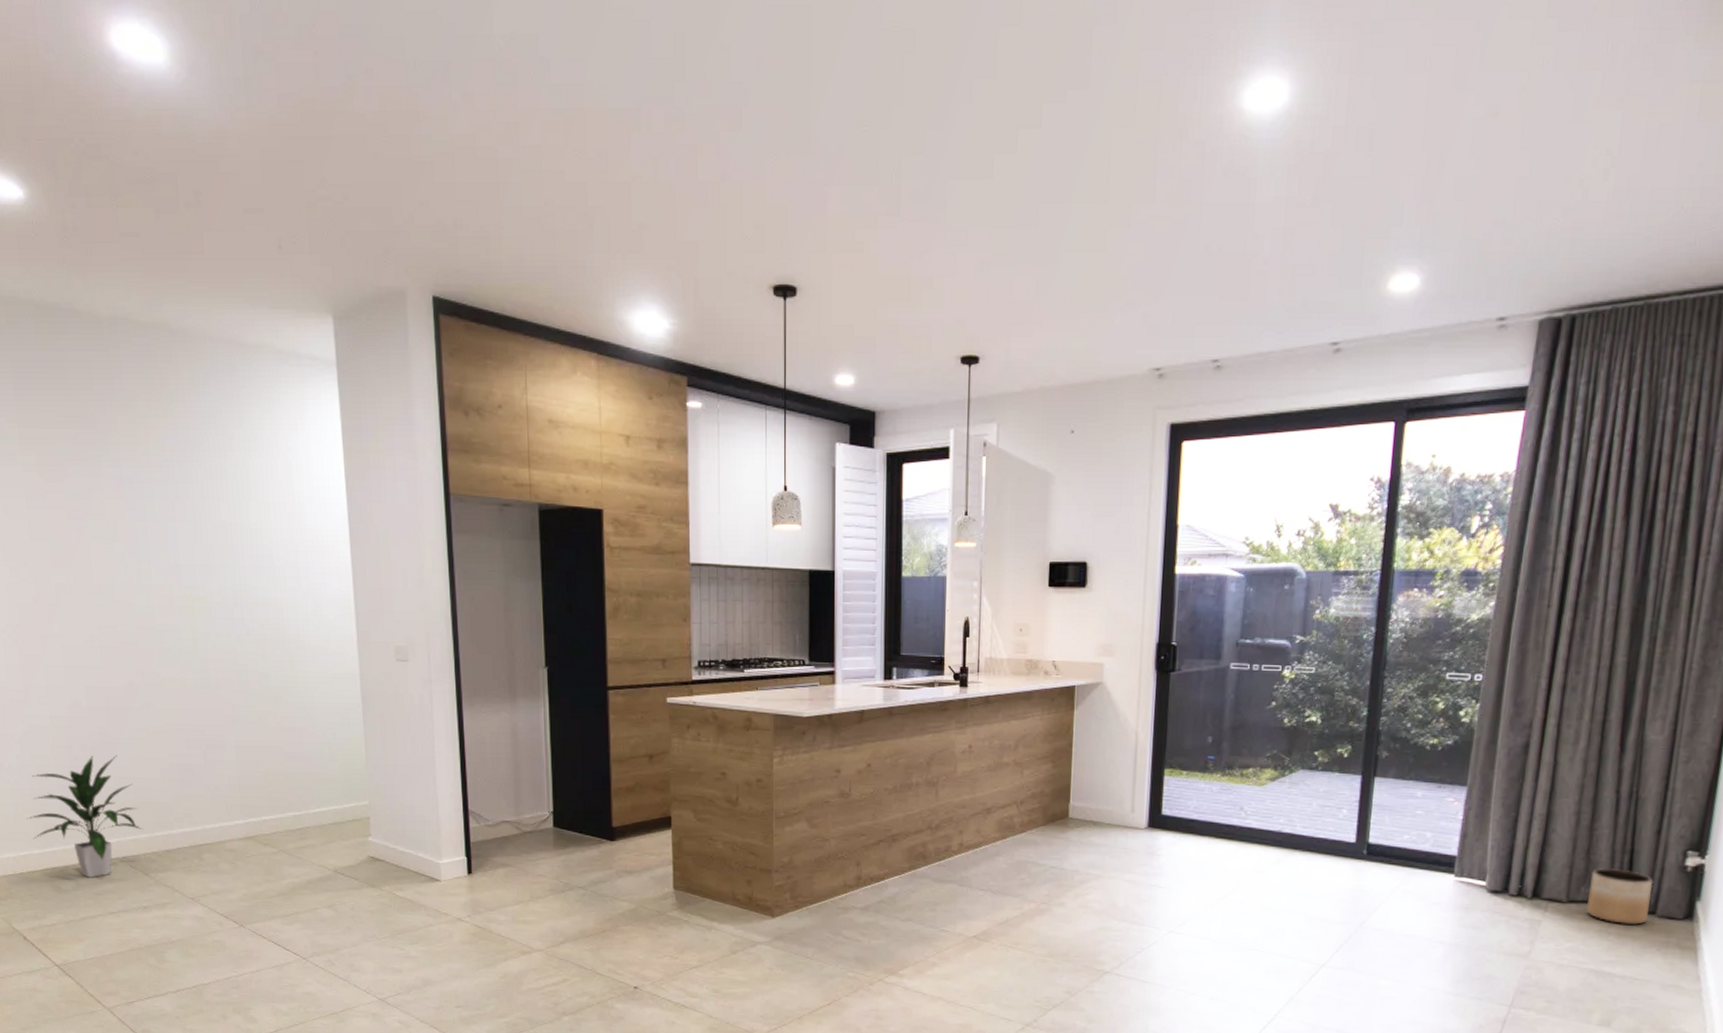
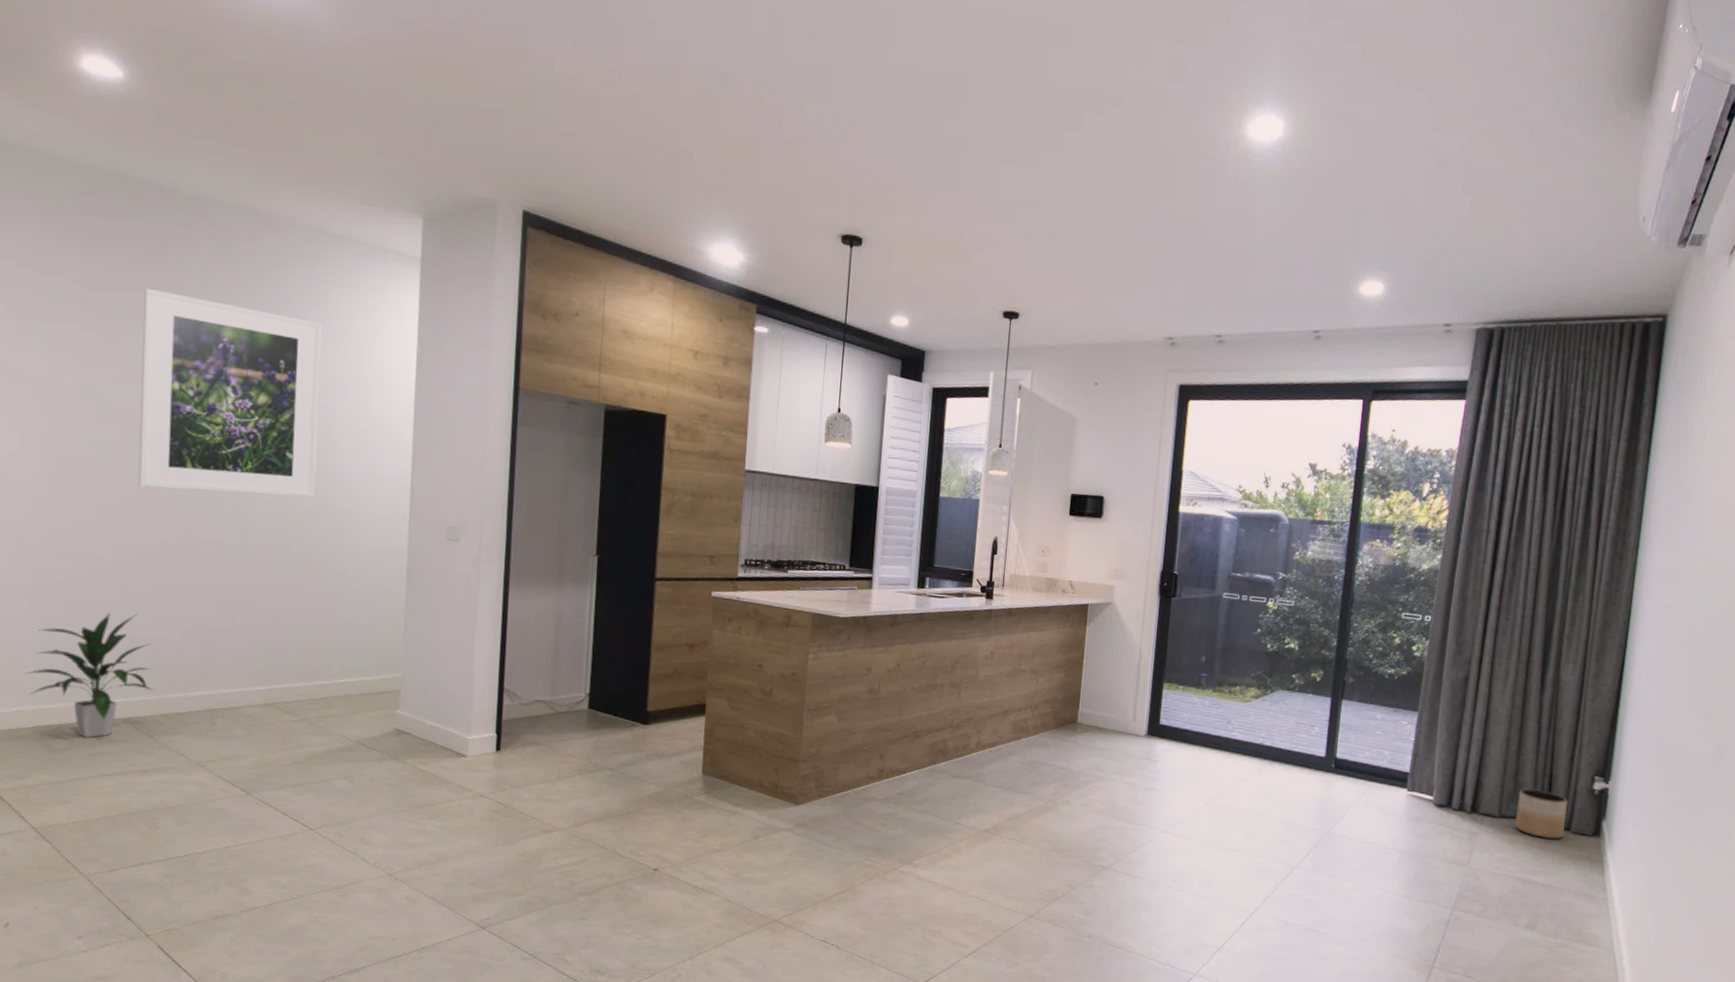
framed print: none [77,421,265,628] -> present [137,288,323,497]

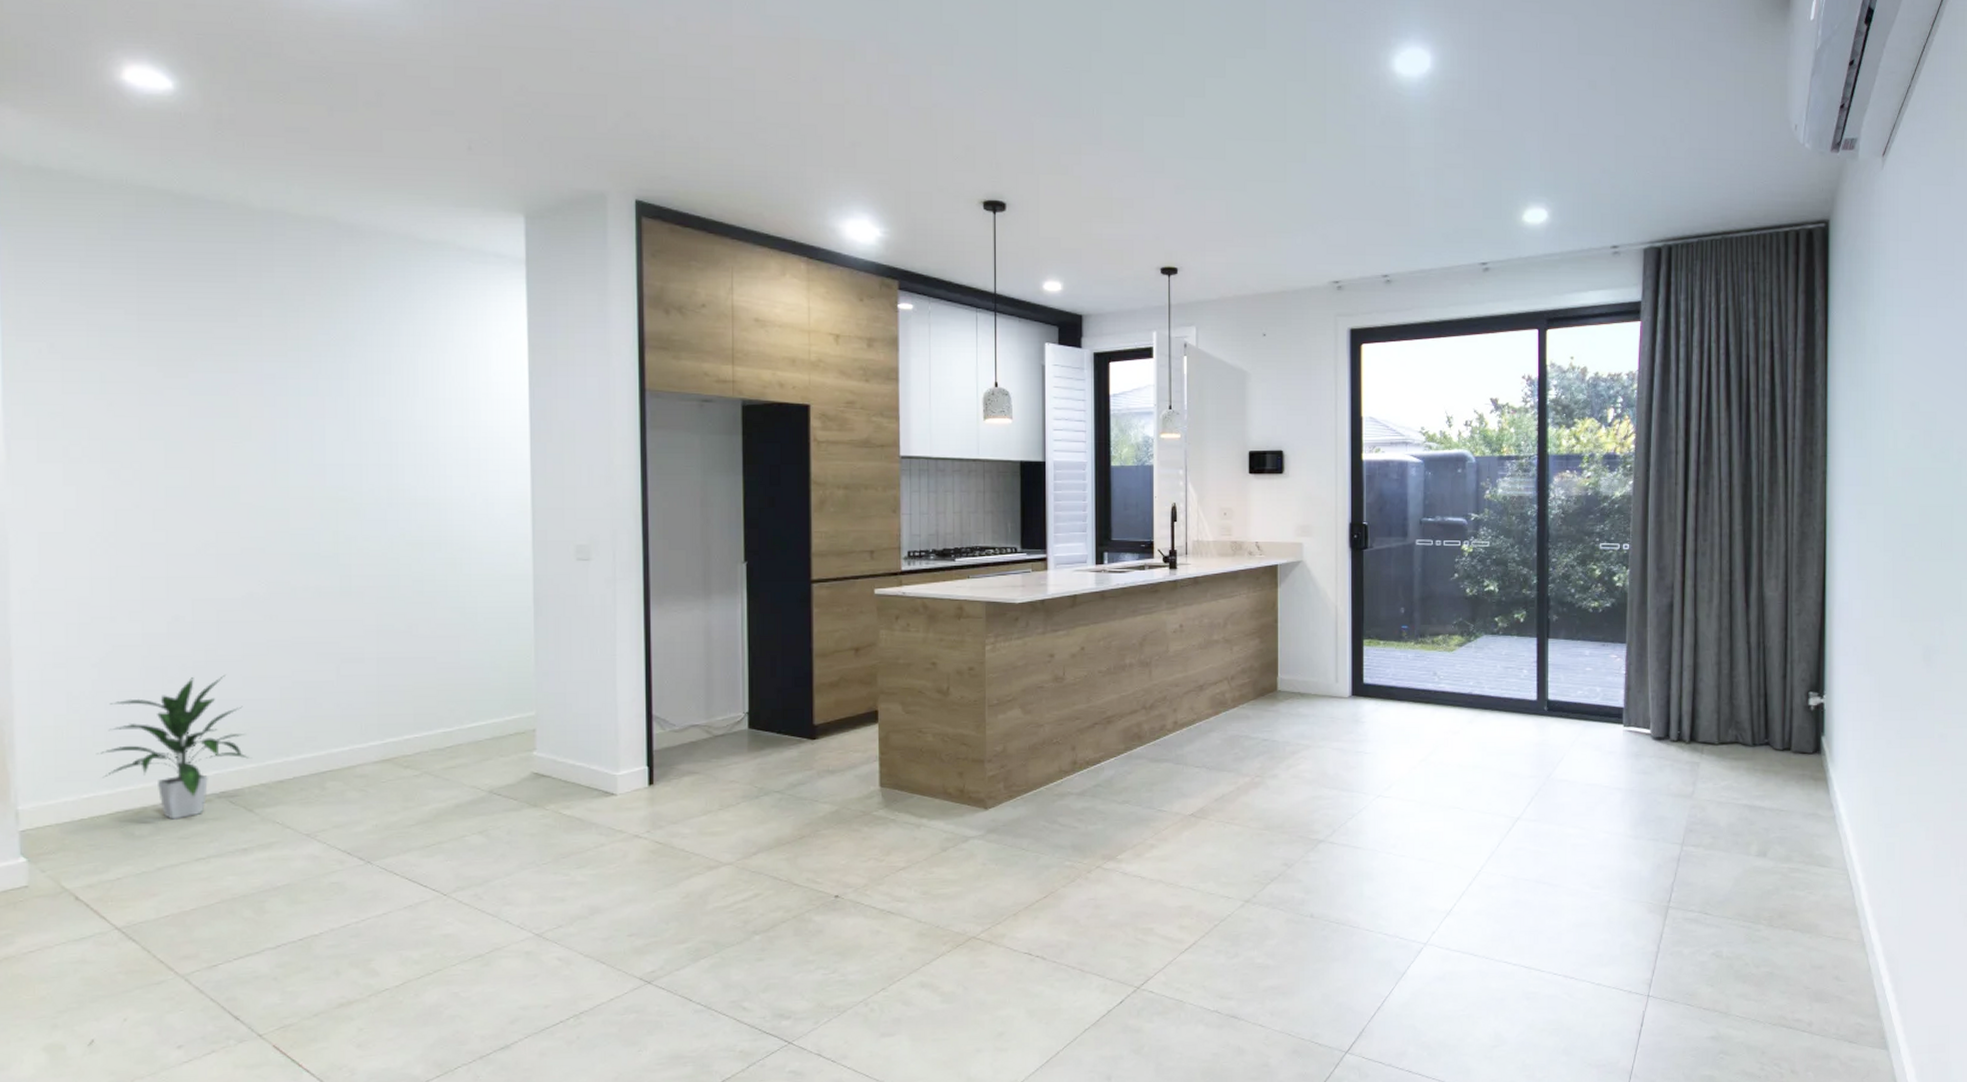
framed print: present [137,288,323,497] -> none [213,314,423,534]
planter: present [1515,788,1568,839] -> none [1735,710,1786,761]

